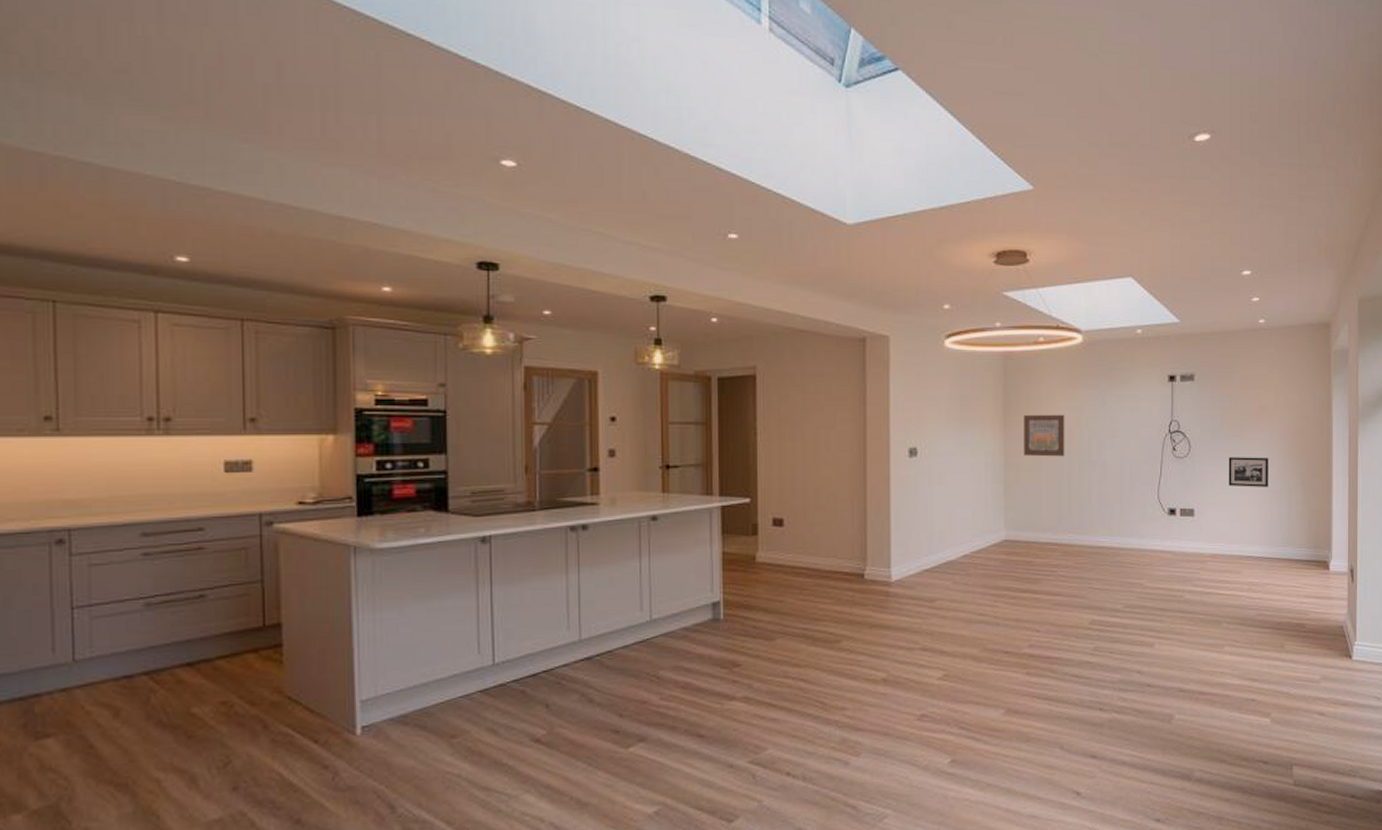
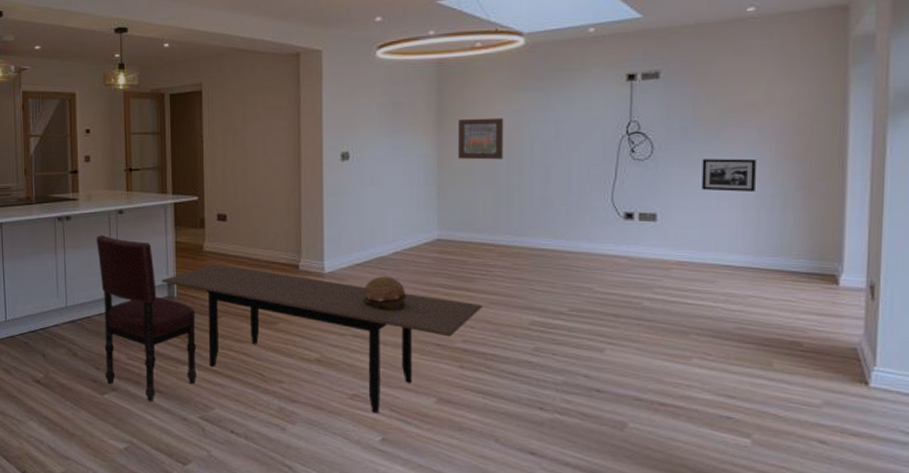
dining chair: none [622,548,746,750] -> present [96,235,197,402]
dining table: none [703,577,1047,733] -> present [160,264,482,413]
decorative bowl: none [931,581,975,619] -> present [362,276,406,311]

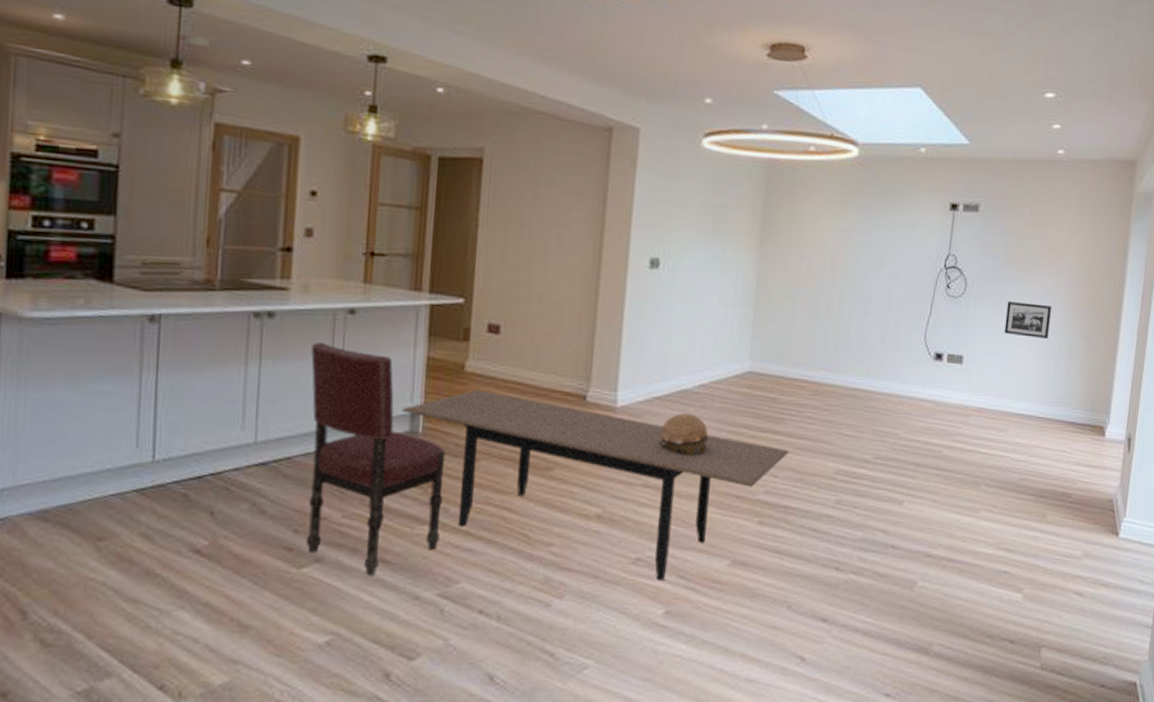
wall art: present [457,117,504,160] -> none [778,232,830,284]

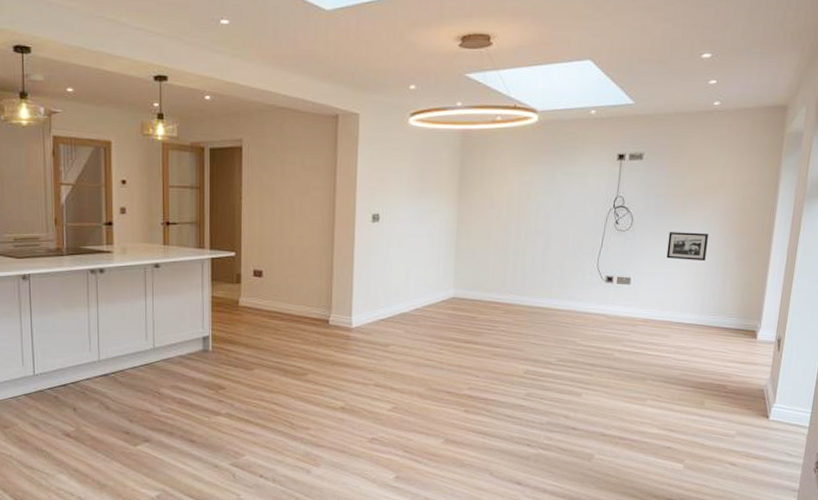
dining chair: present [306,342,446,576] -> none [131,289,229,451]
dining table: present [400,390,789,581] -> none [195,319,487,454]
decorative bowl: present [658,413,709,456] -> none [385,331,423,362]

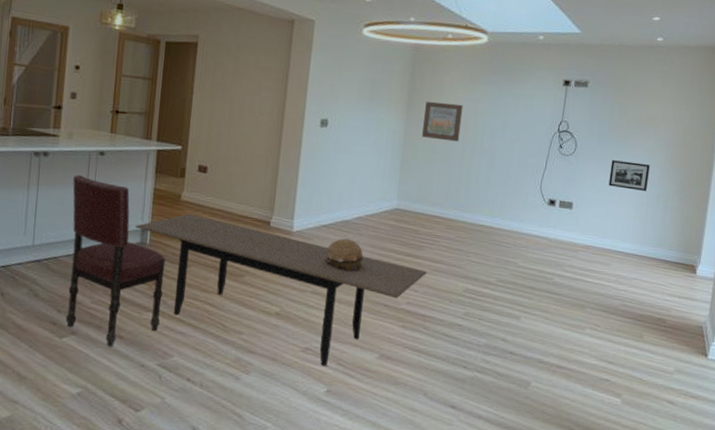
dining chair: none [131,289,229,451] -> present [66,175,166,347]
dining table: none [195,319,487,454] -> present [134,214,427,367]
decorative bowl: none [385,331,423,362] -> present [324,238,364,272]
wall art: none [474,187,516,226] -> present [421,101,463,142]

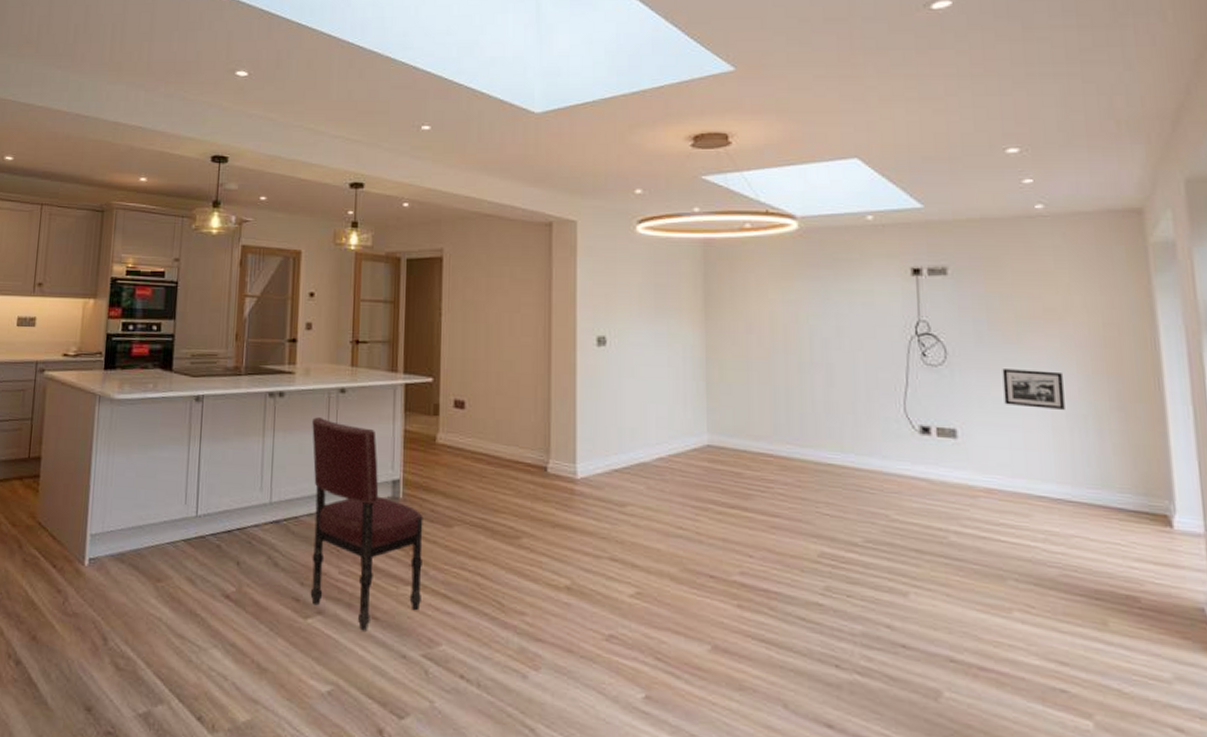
dining table: present [134,214,427,367] -> none [384,460,762,662]
decorative bowl: present [324,238,364,272] -> none [621,486,673,531]
wall art: present [421,101,463,142] -> none [728,306,780,356]

